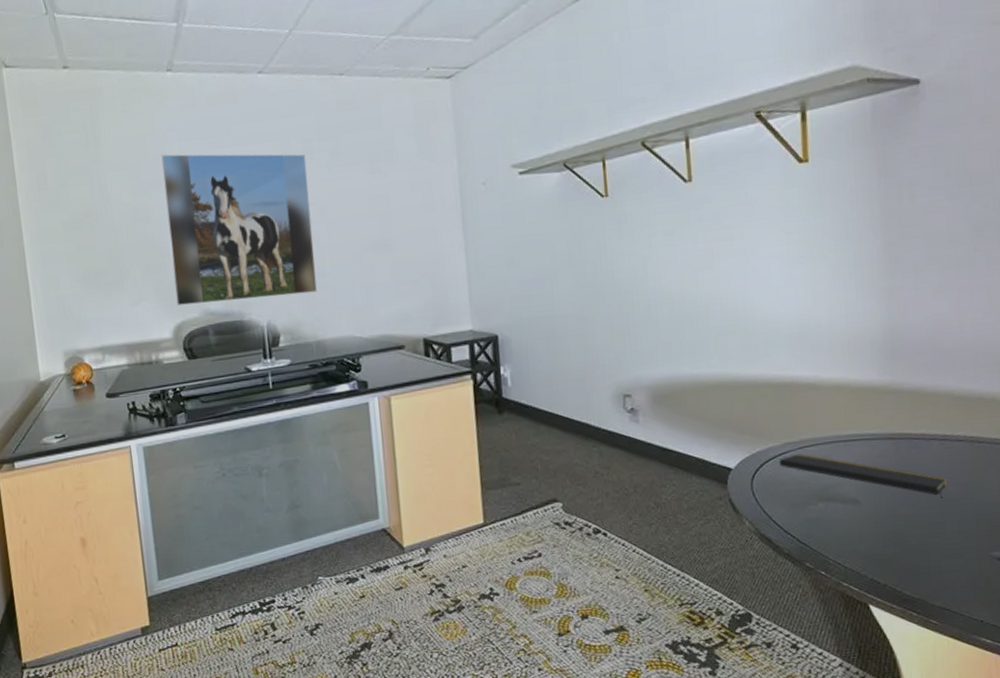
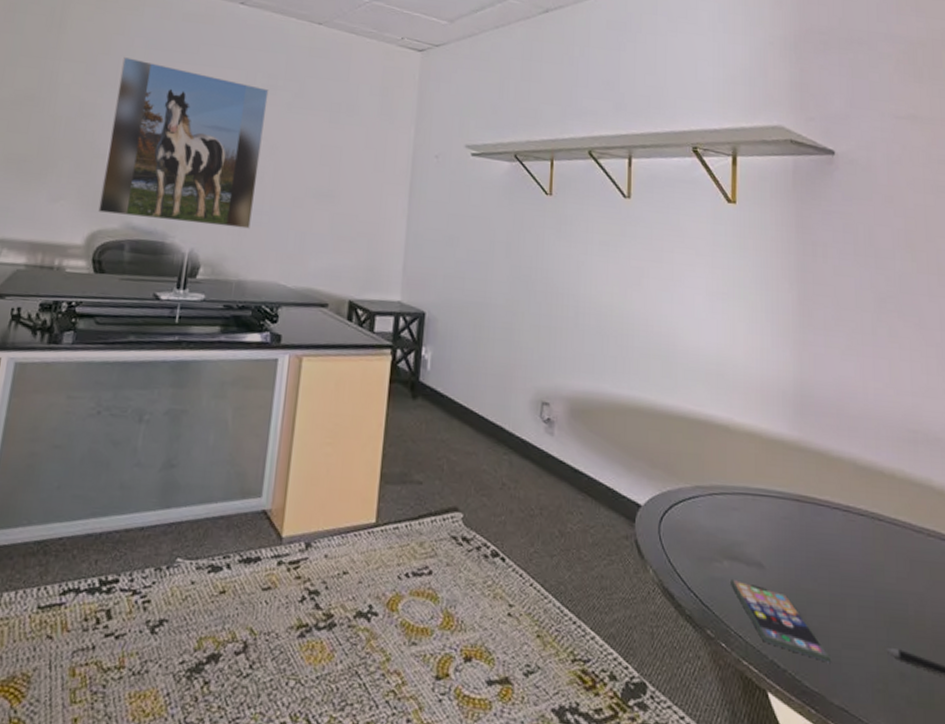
notepad: present [779,453,947,499] -> none [688,500,848,577]
smartphone: none [826,516,932,573] -> present [731,578,832,663]

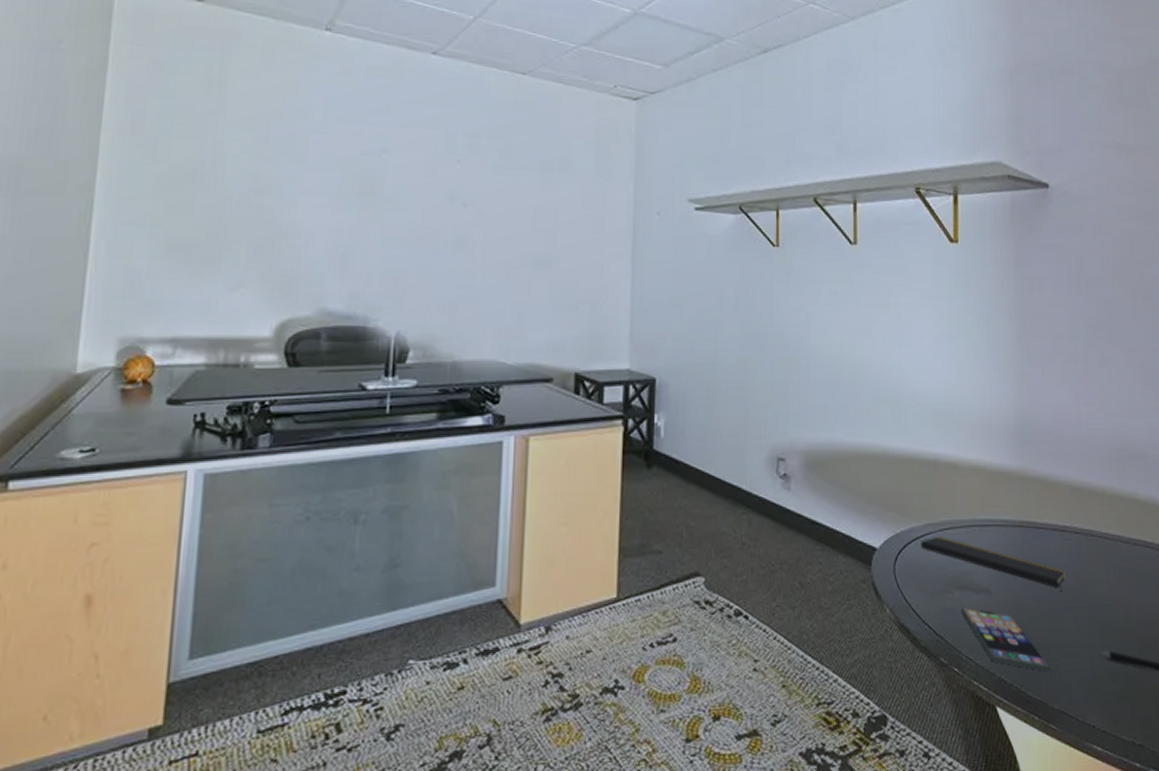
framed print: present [98,57,269,229] -> none [286,121,472,305]
notepad: none [688,500,848,577] -> present [921,536,1065,592]

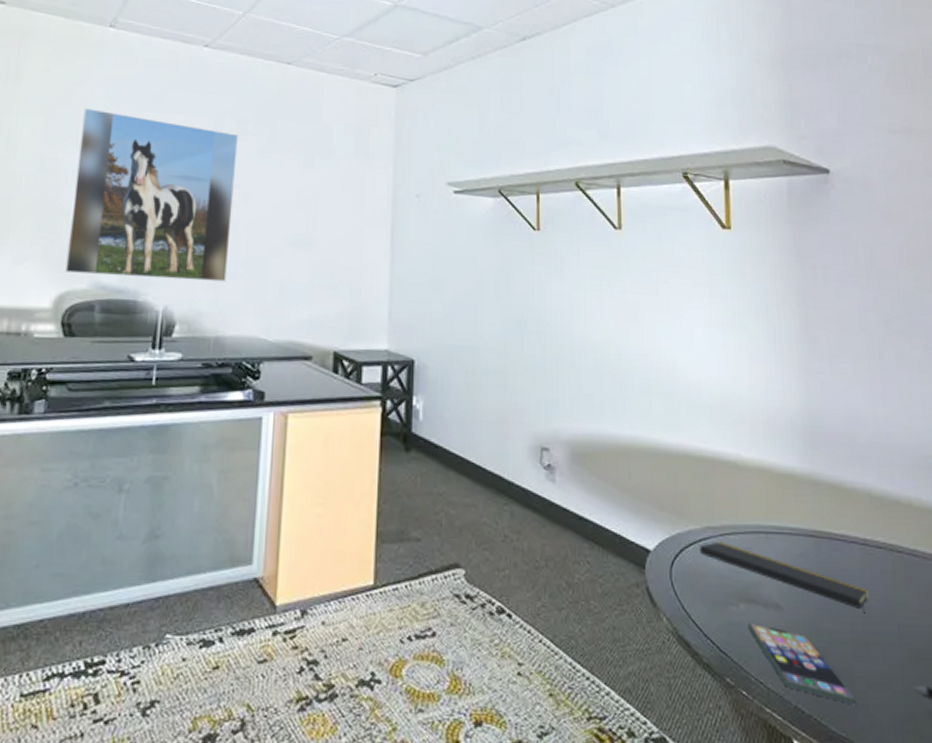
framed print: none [286,121,472,305] -> present [65,108,239,282]

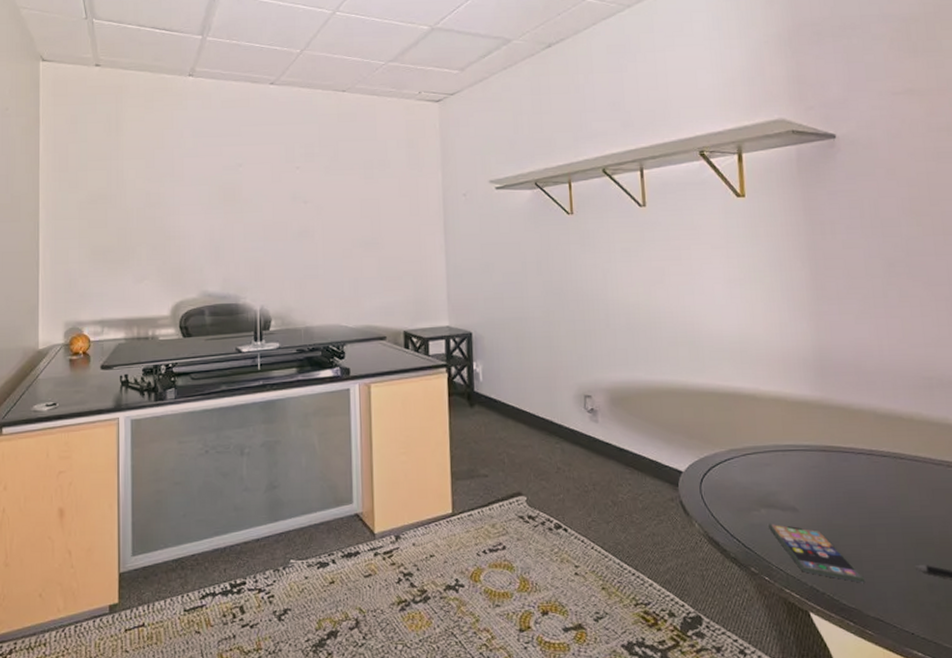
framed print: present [65,108,239,282] -> none [176,148,309,286]
notepad: present [699,541,869,614] -> none [725,460,875,510]

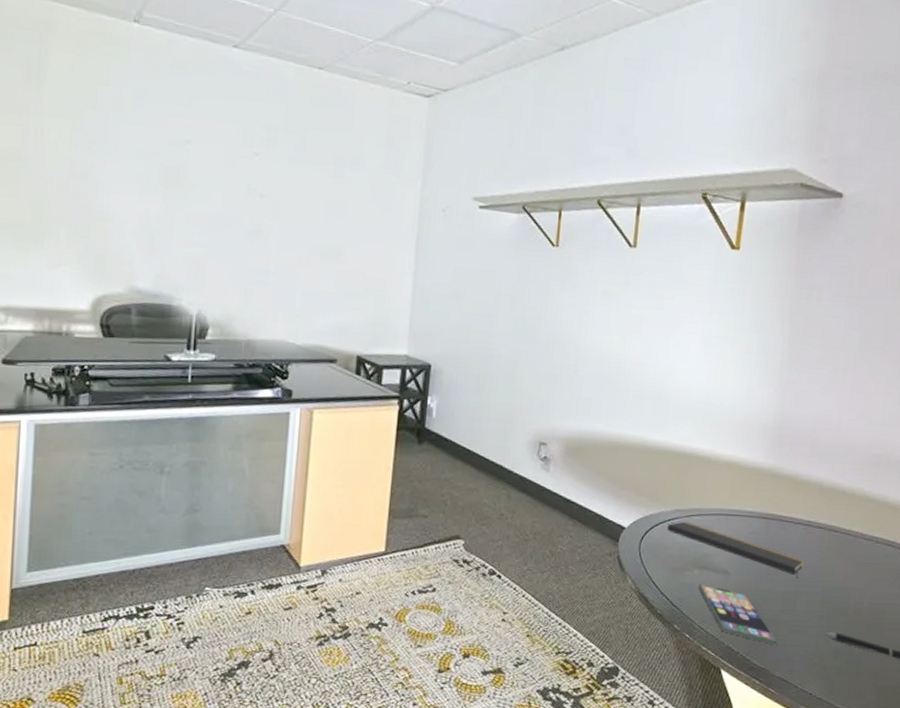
notepad: none [725,460,875,510] -> present [667,521,804,578]

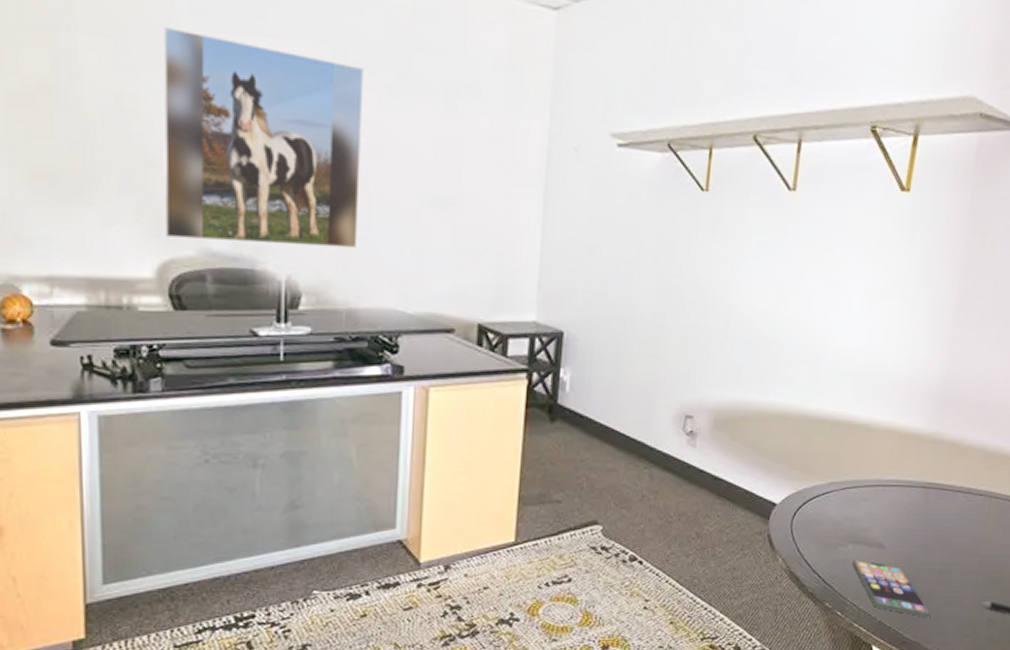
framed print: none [101,111,269,289] -> present [164,27,364,248]
notepad: present [667,521,804,578] -> none [821,494,962,549]

